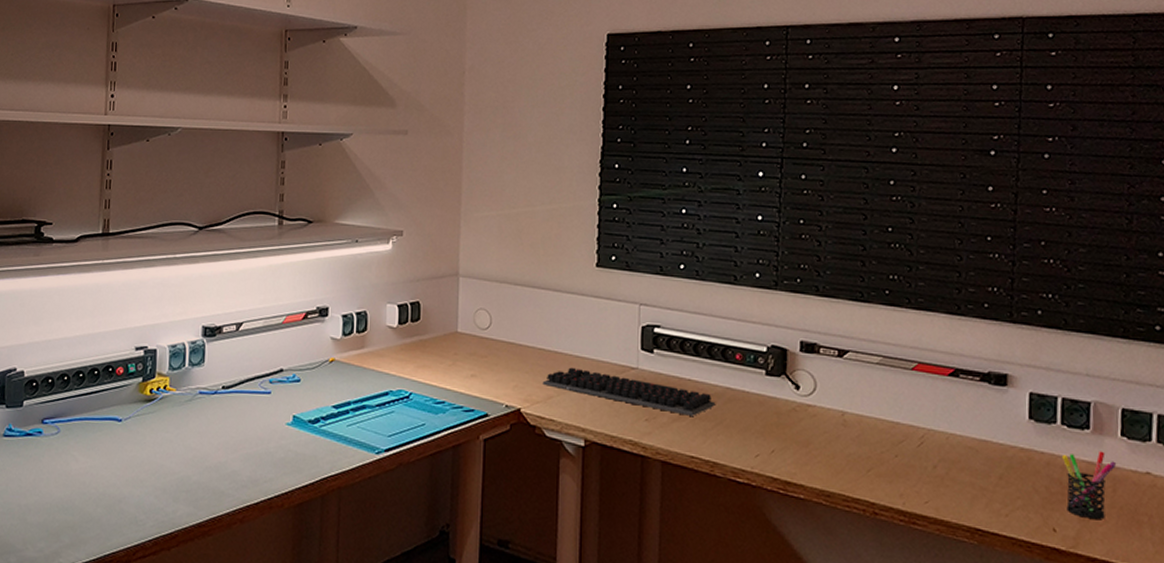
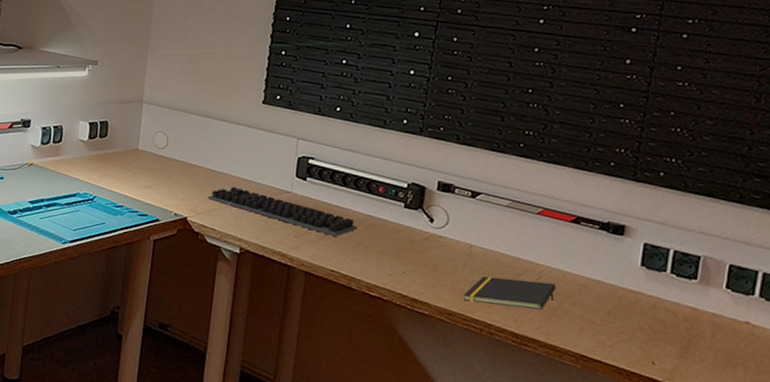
notepad: none [841,447,941,481] -> present [463,276,557,310]
pen holder: present [1061,451,1117,519] -> none [667,299,719,358]

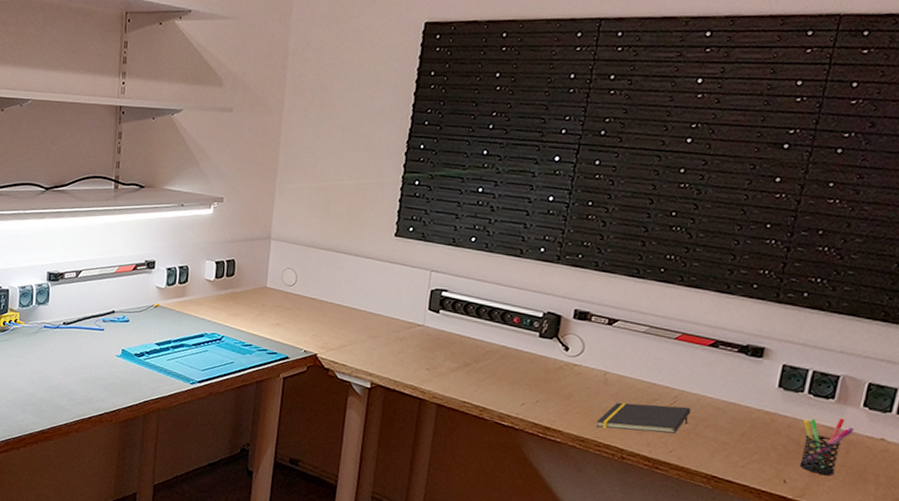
computer keyboard: present [207,186,358,237] -> none [338,322,491,368]
pen holder: none [667,299,719,358] -> present [799,418,855,475]

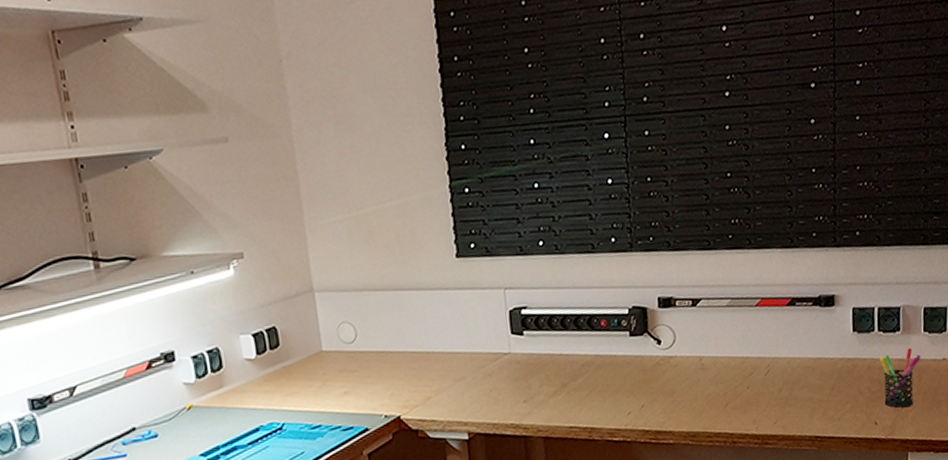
notepad: present [596,402,691,434] -> none [702,373,785,417]

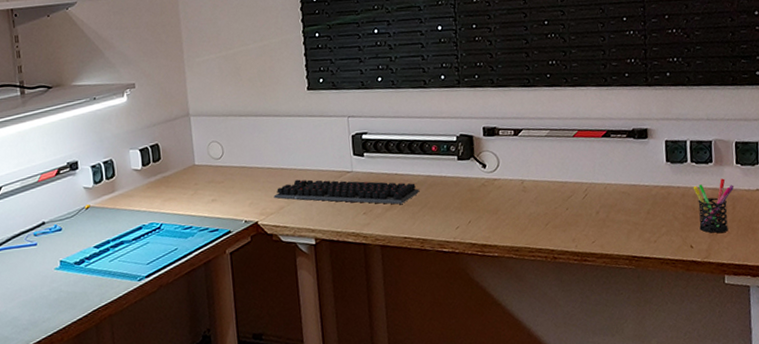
computer keyboard: none [418,364,588,390] -> present [274,179,420,205]

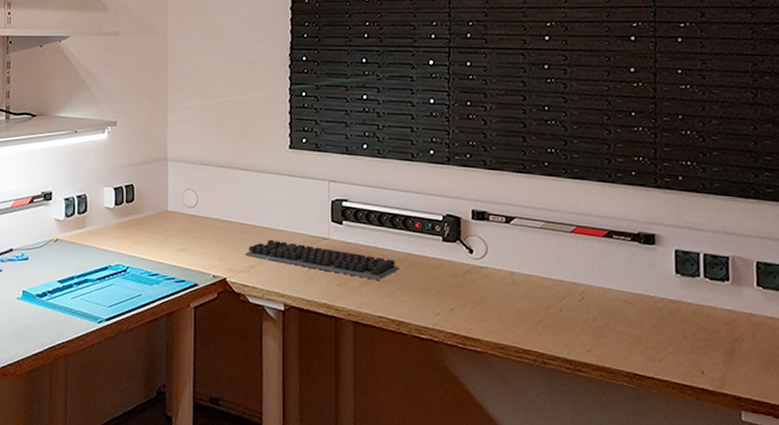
pen holder: present [693,178,735,233] -> none [705,300,755,361]

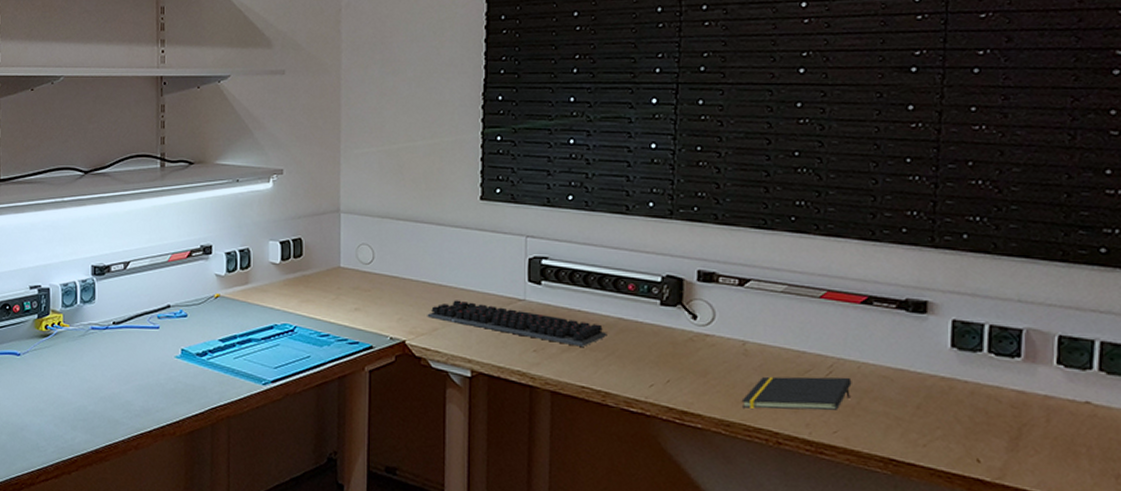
notepad: none [512,302,600,333] -> present [741,376,852,410]

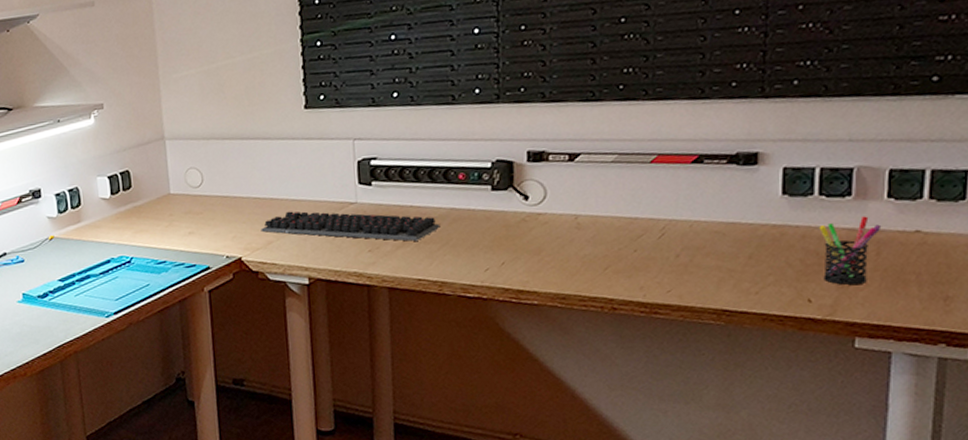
notepad: present [741,376,852,410] -> none [576,237,684,280]
pen holder: none [987,380,1052,450] -> present [818,216,882,285]

